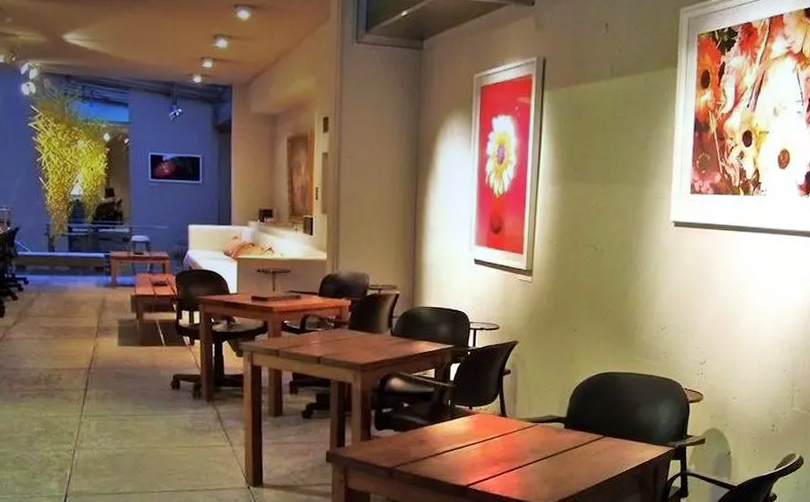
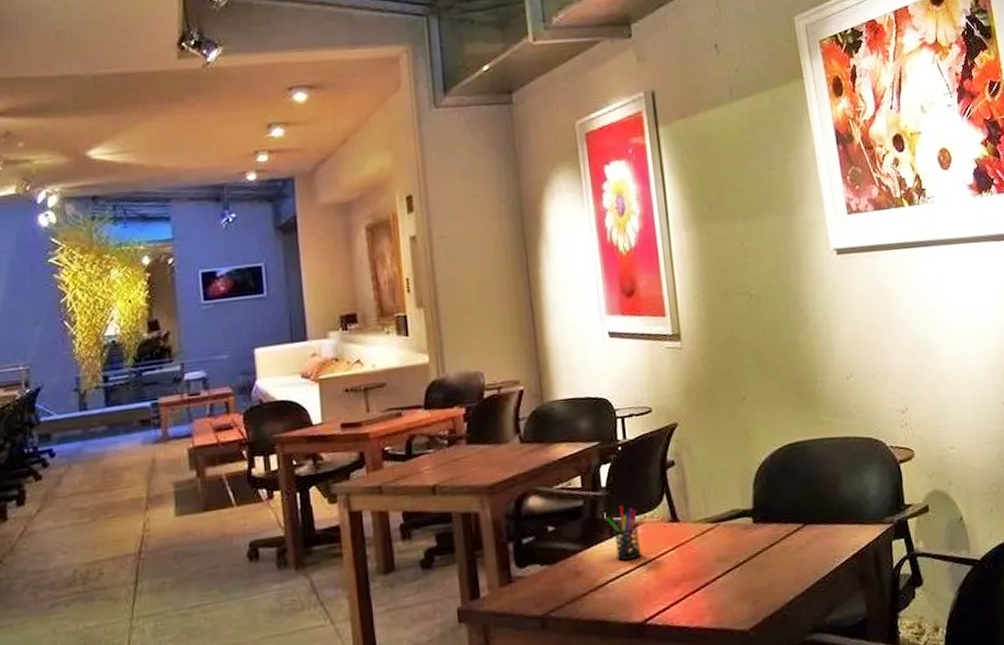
pen holder: none [450,397,475,439] -> present [606,505,641,561]

